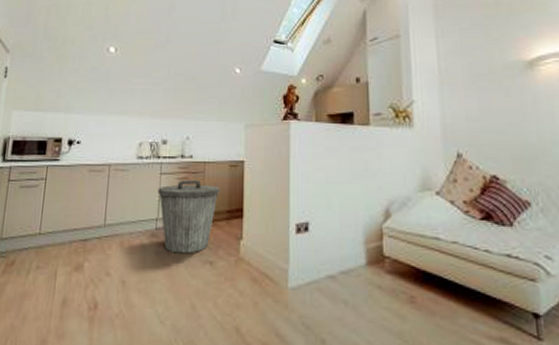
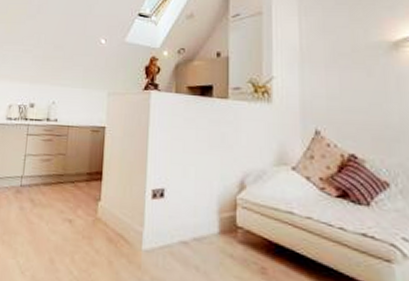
trash can: present [158,179,219,254] -> none [24,141,81,211]

